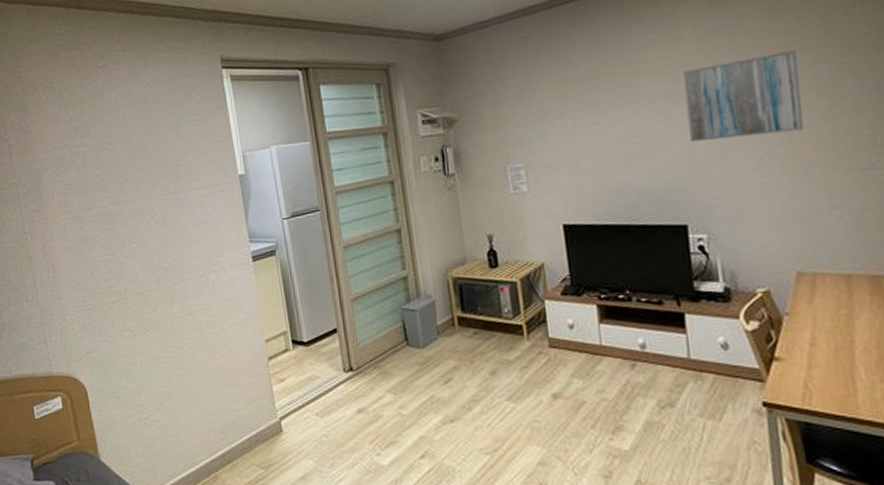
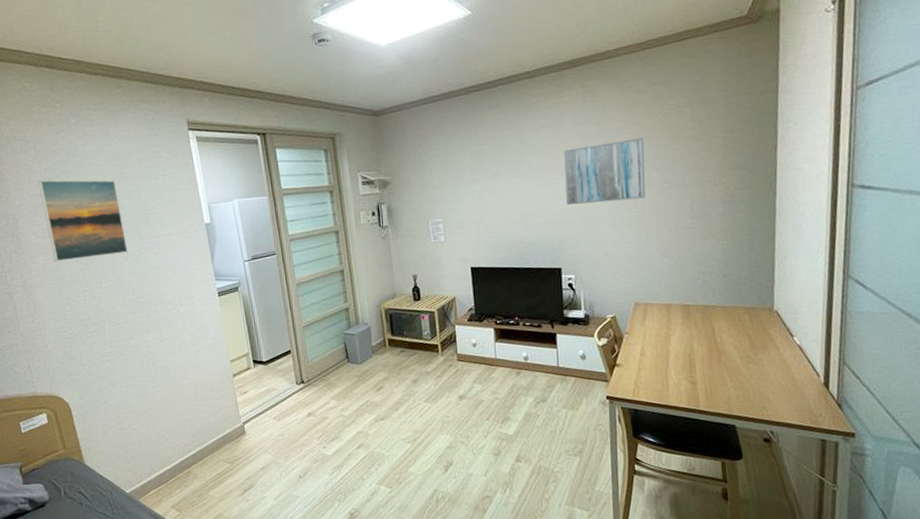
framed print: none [62,128,154,222] -> present [37,179,128,262]

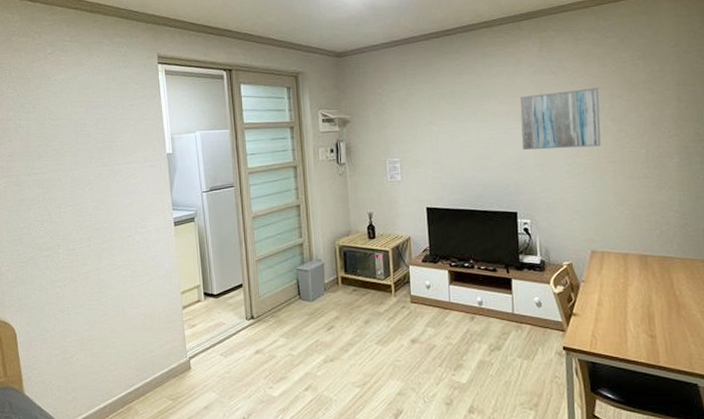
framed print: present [37,179,128,262] -> none [9,105,89,185]

